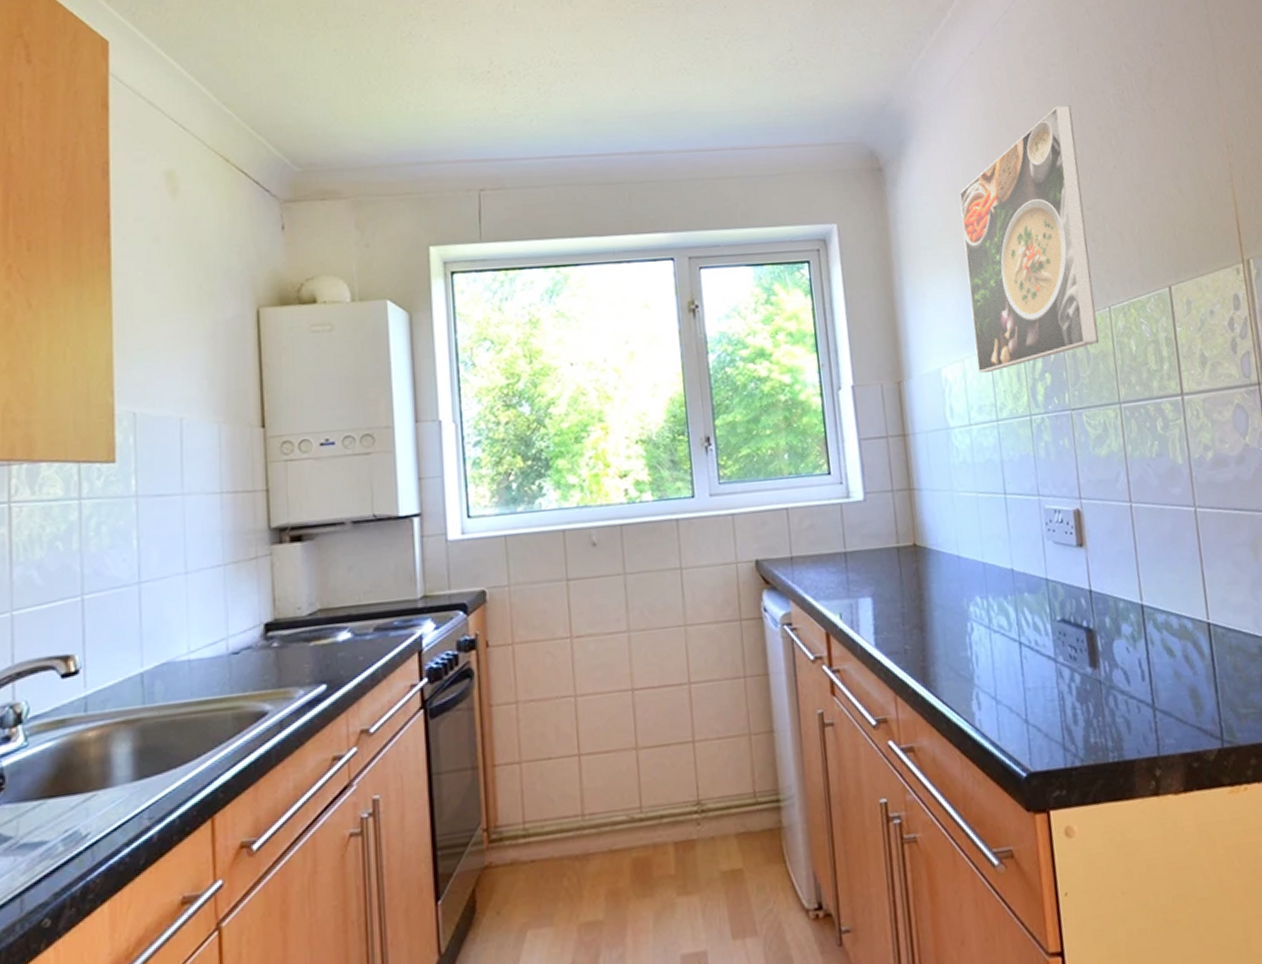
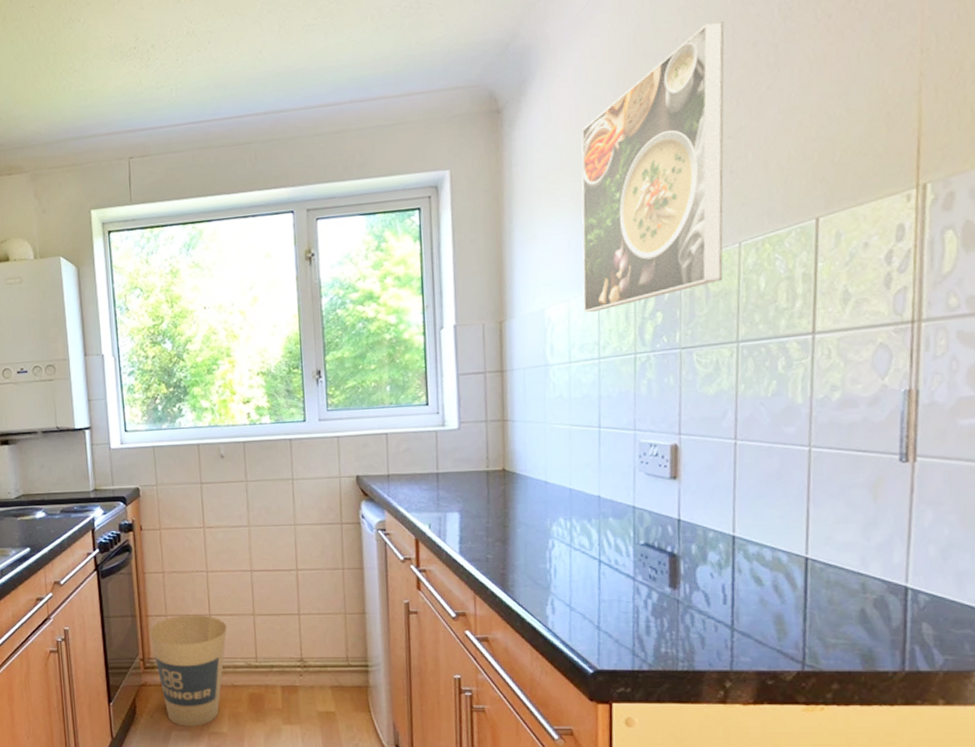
trash can: none [496,756,603,921] -> present [149,614,228,727]

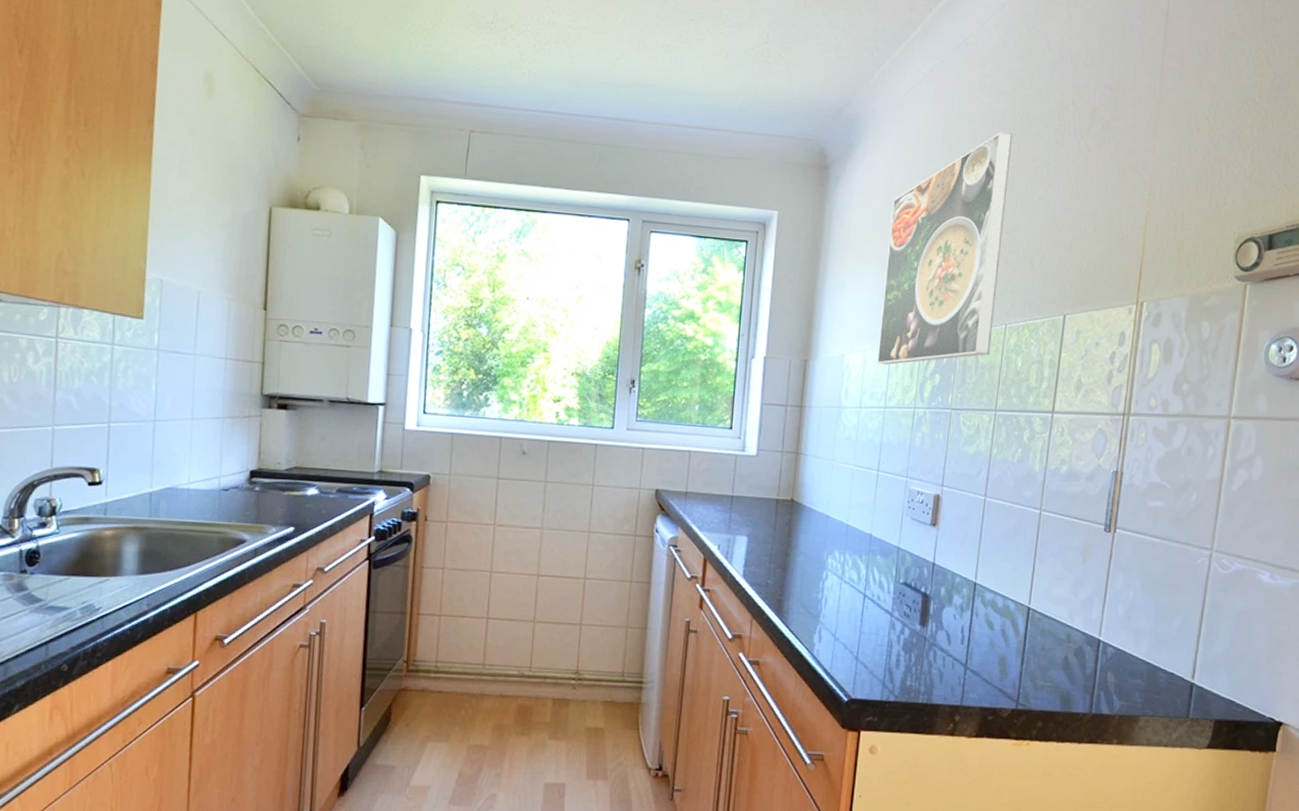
trash can: present [149,614,228,727] -> none [418,616,505,738]

